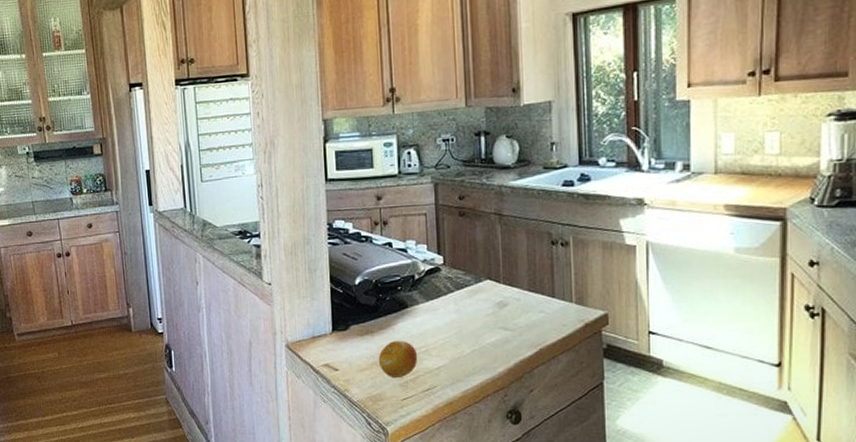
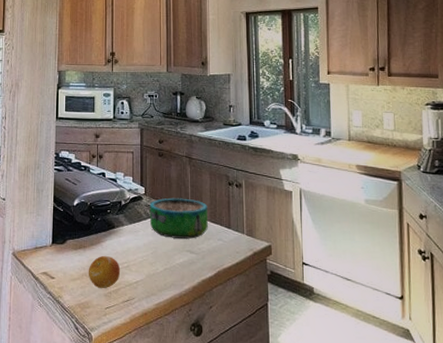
decorative bowl: none [450,265,526,314] -> present [149,198,208,239]

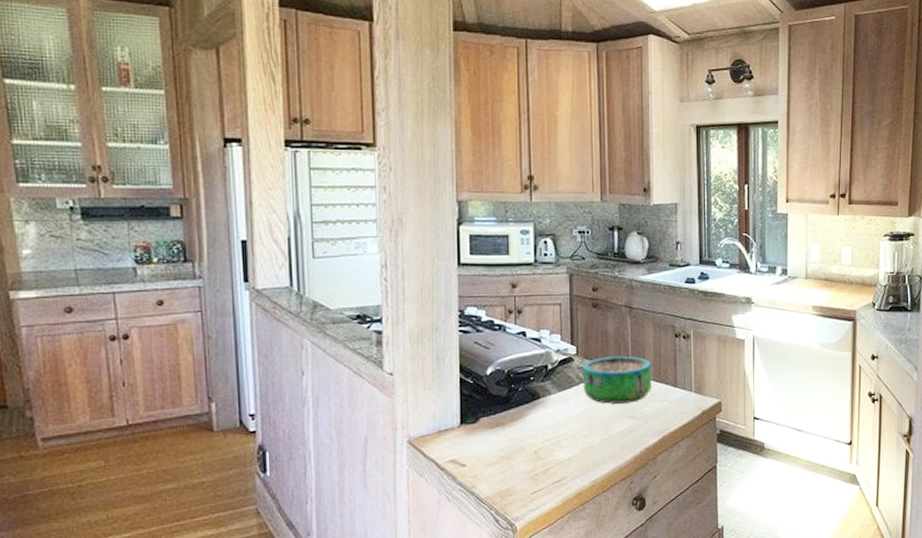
fruit: present [88,255,121,289] -> none [508,431,549,472]

